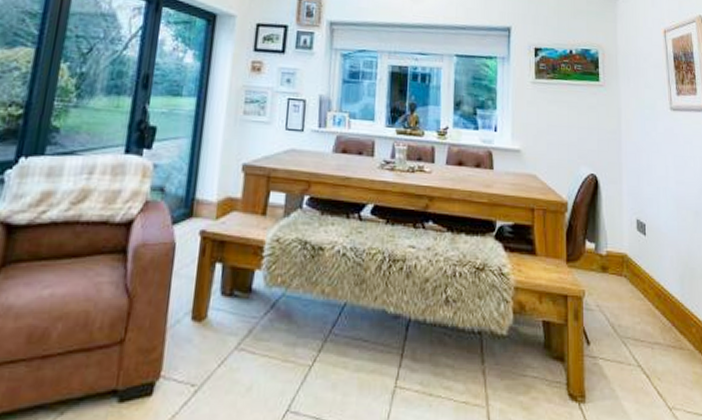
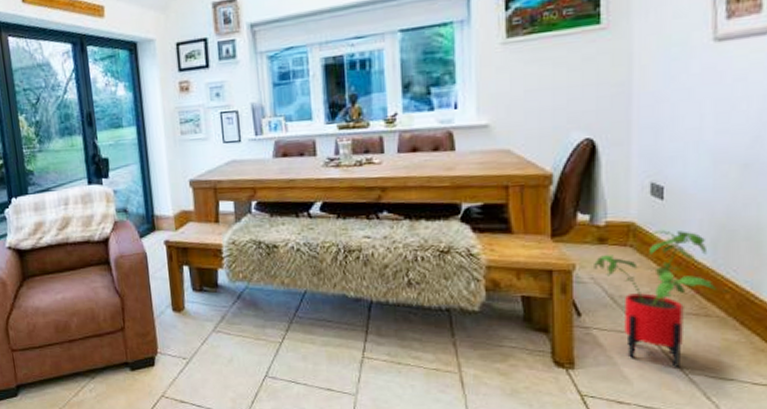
house plant: none [599,263,687,403] -> present [594,230,717,368]

